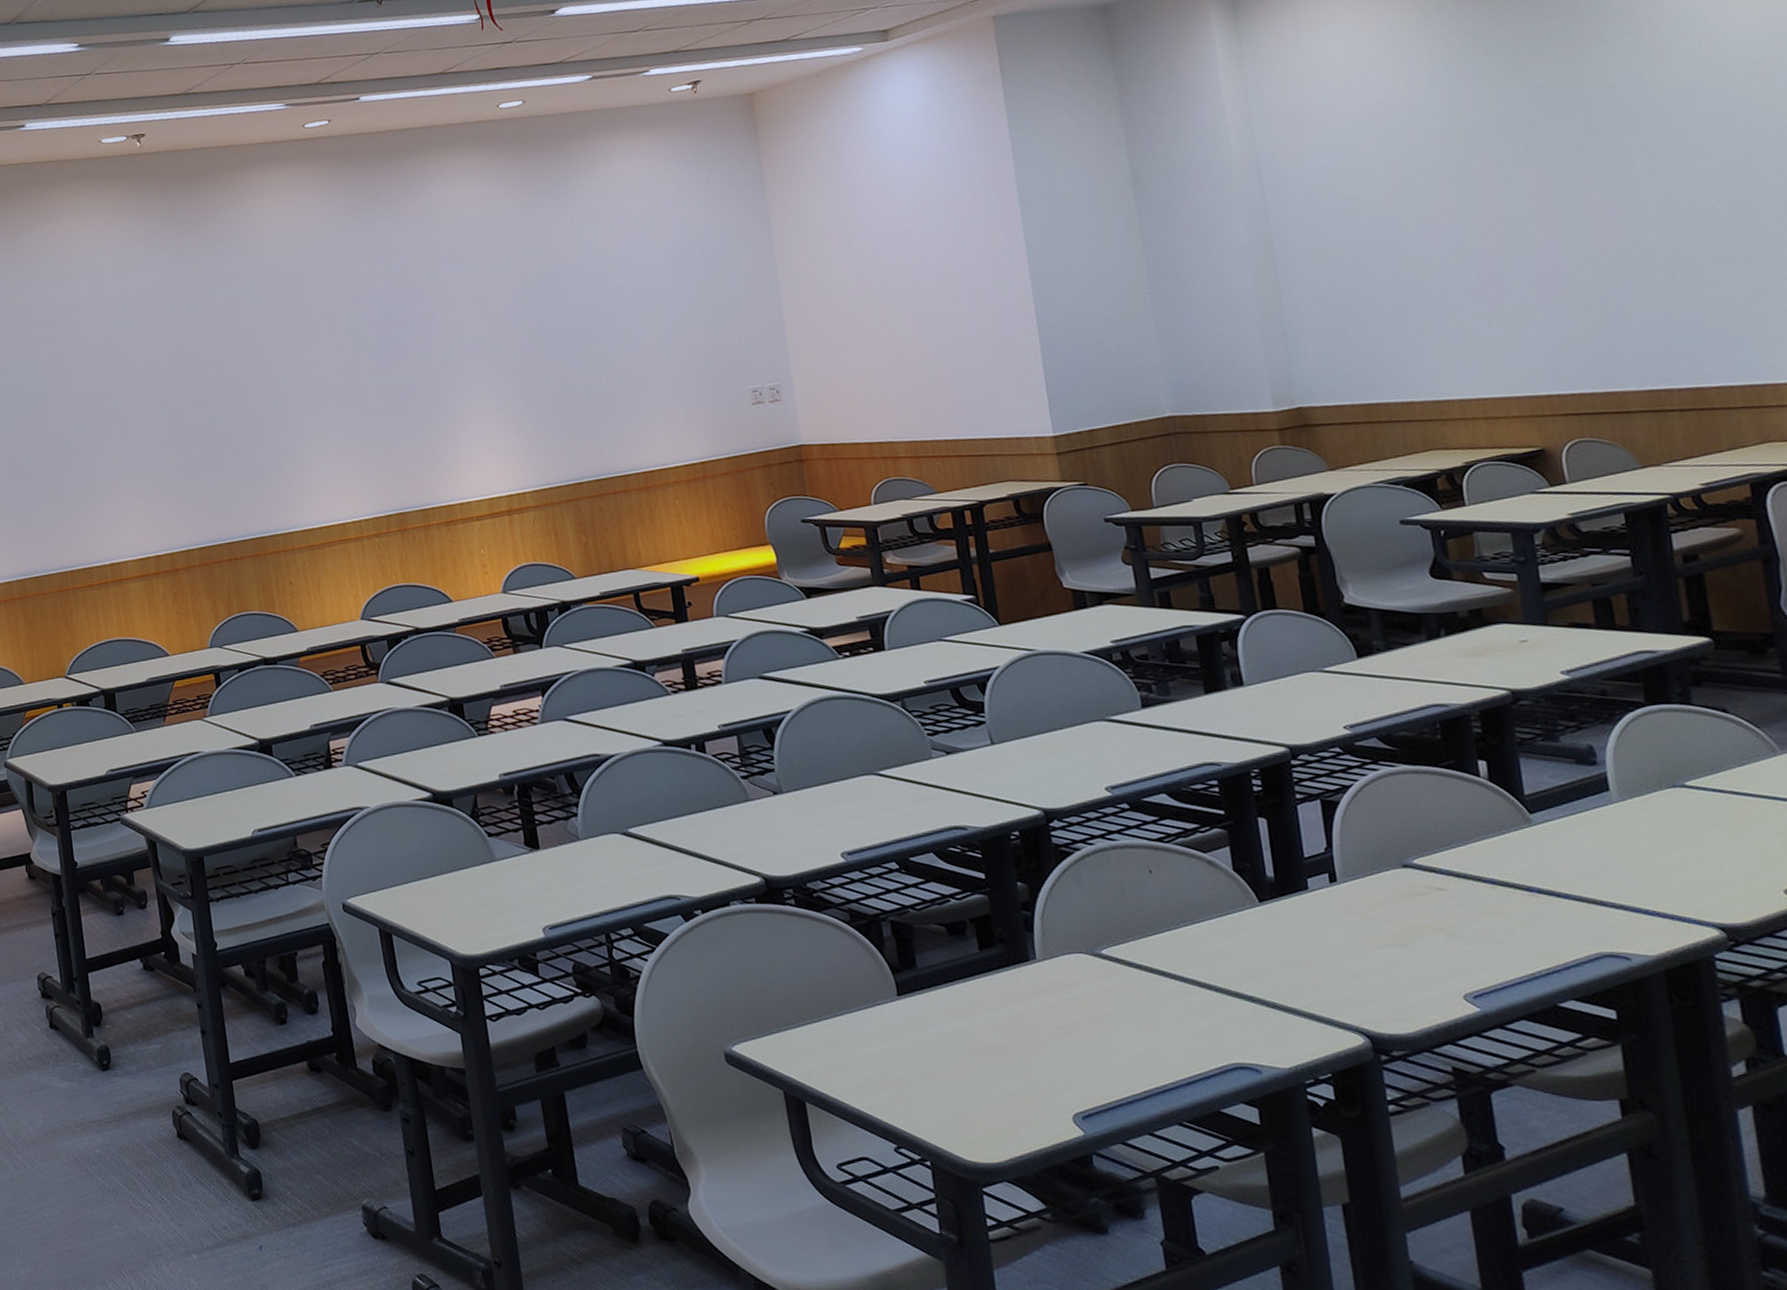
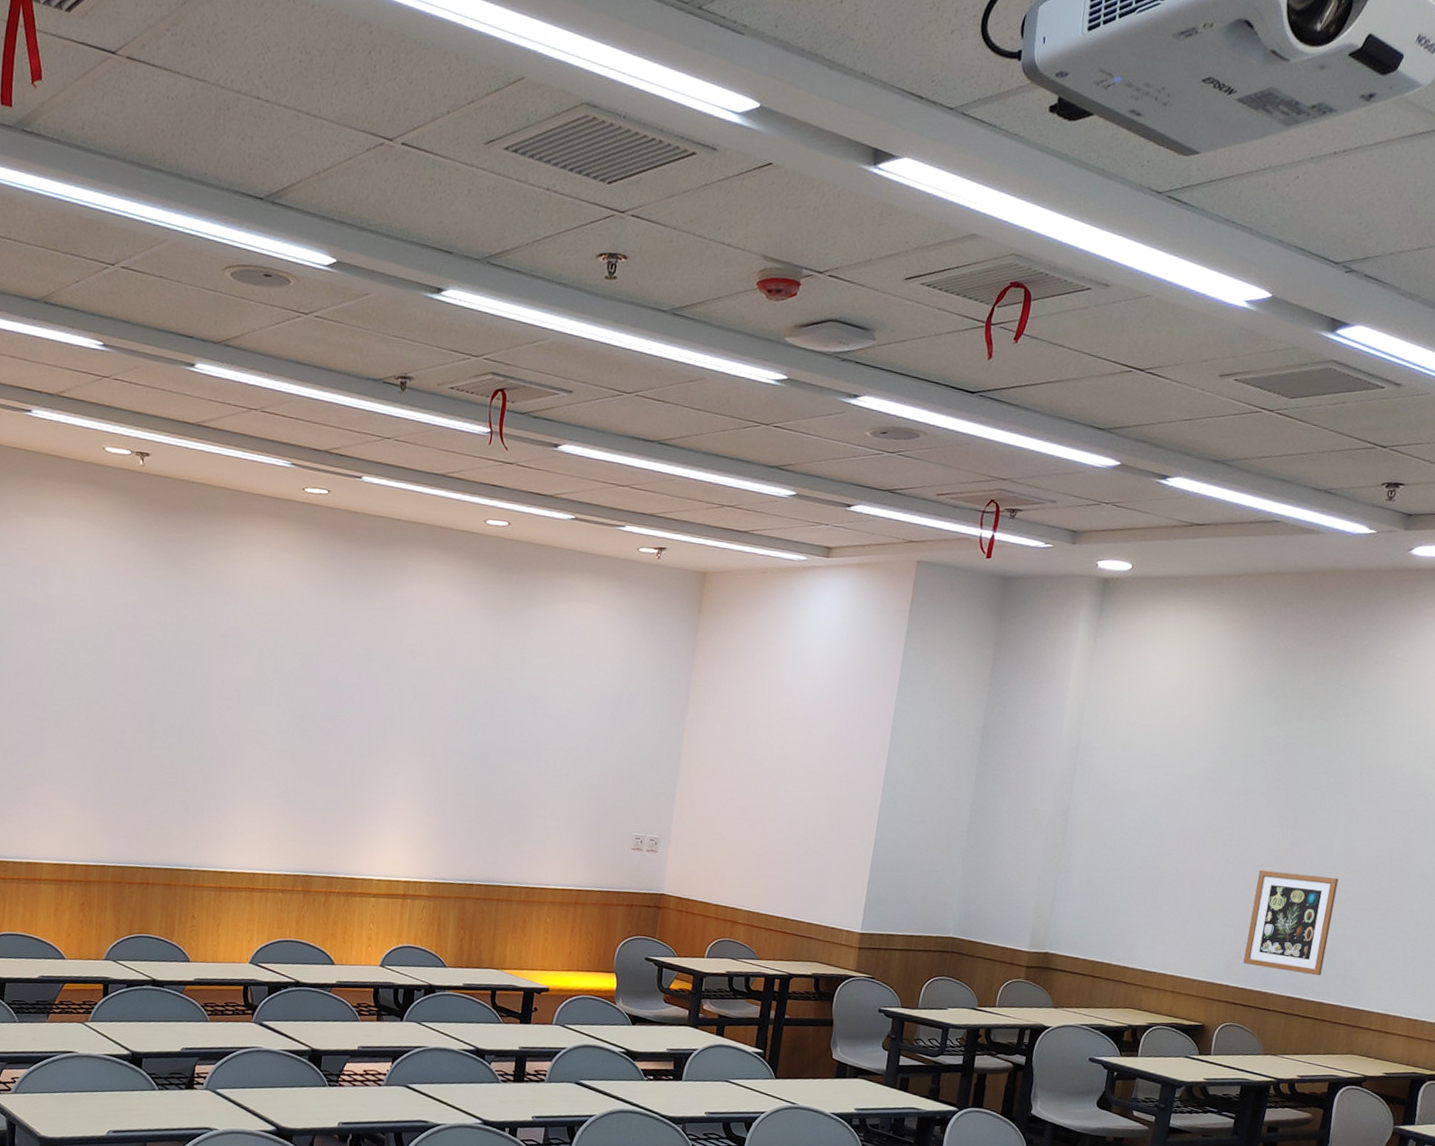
wall art: none [1551,234,1686,364] -> present [1243,869,1339,976]

